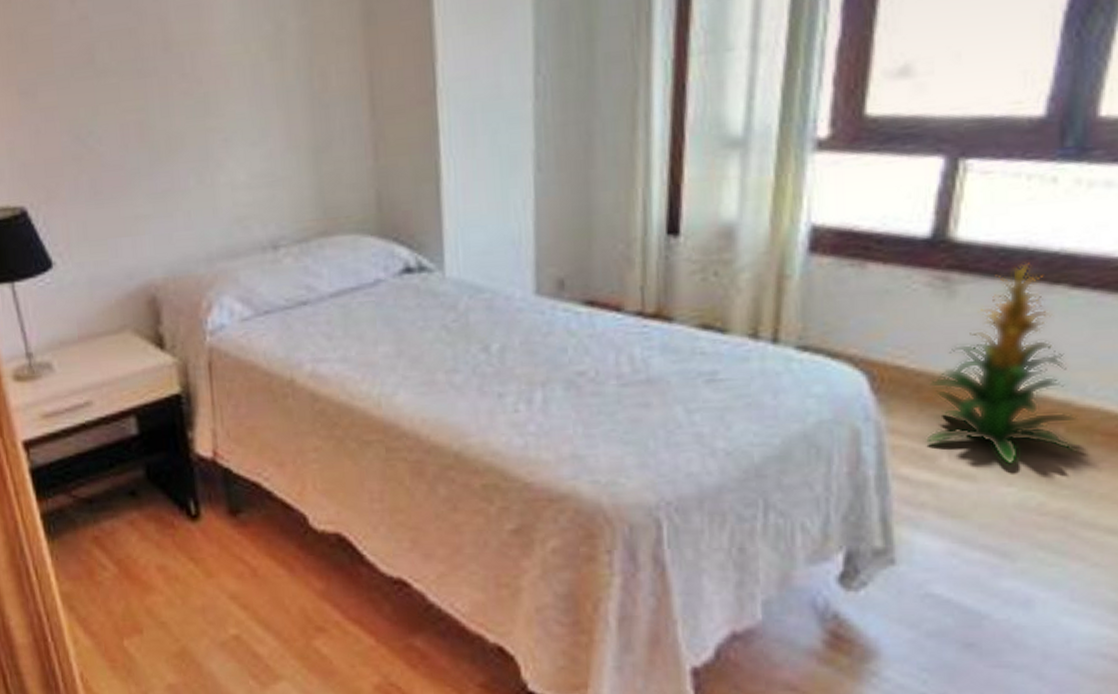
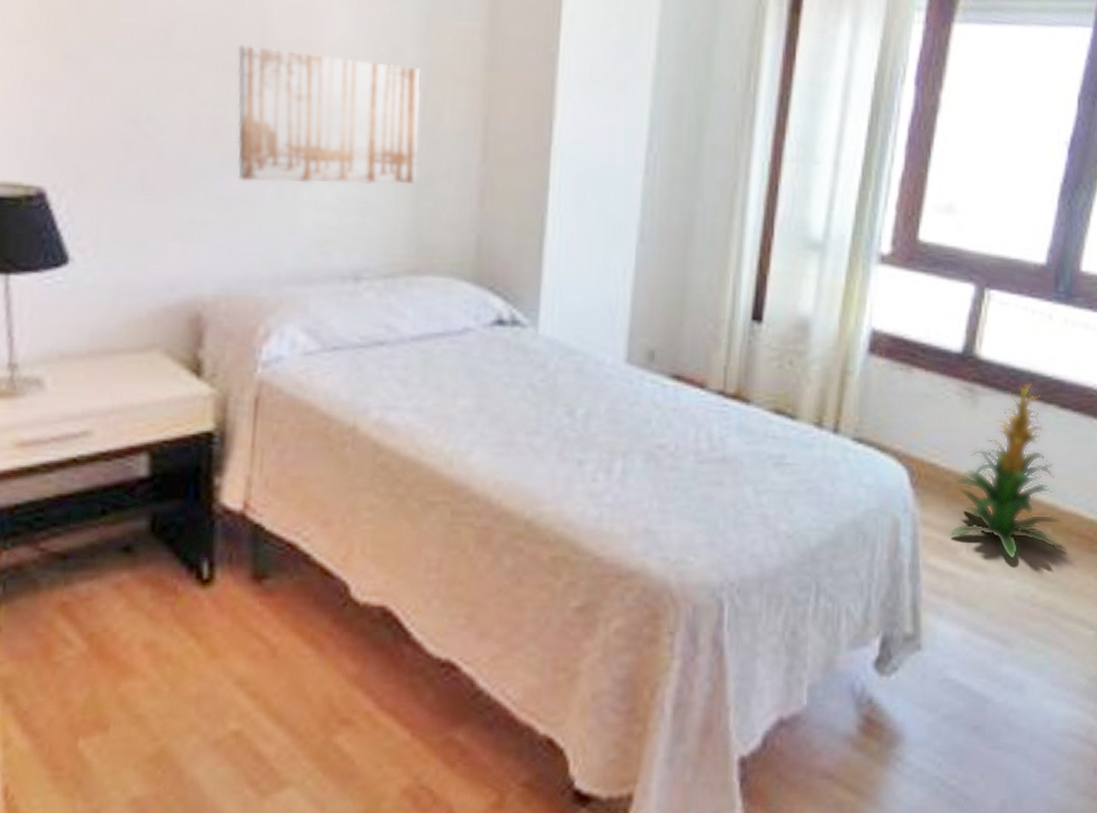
wall art: none [147,37,315,174] -> present [237,45,421,185]

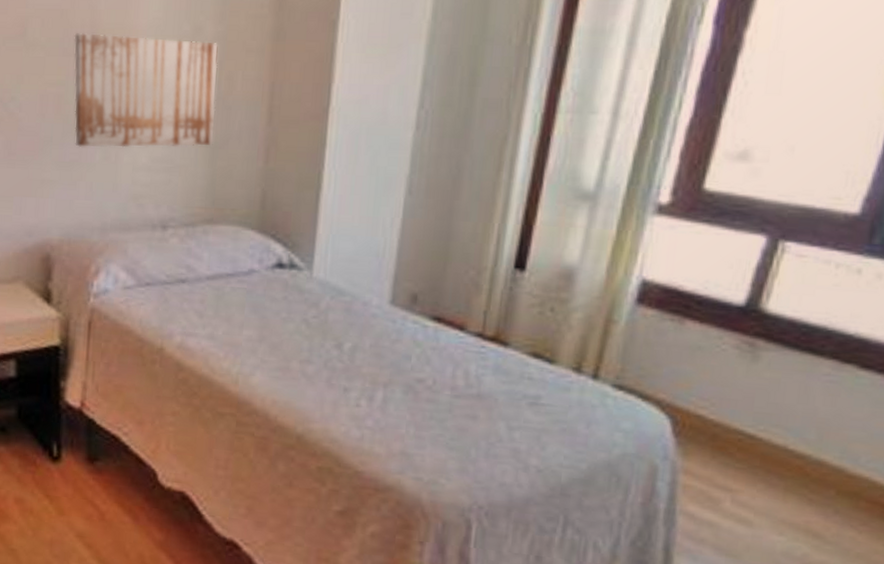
indoor plant: present [950,383,1060,560] -> none [714,341,848,517]

